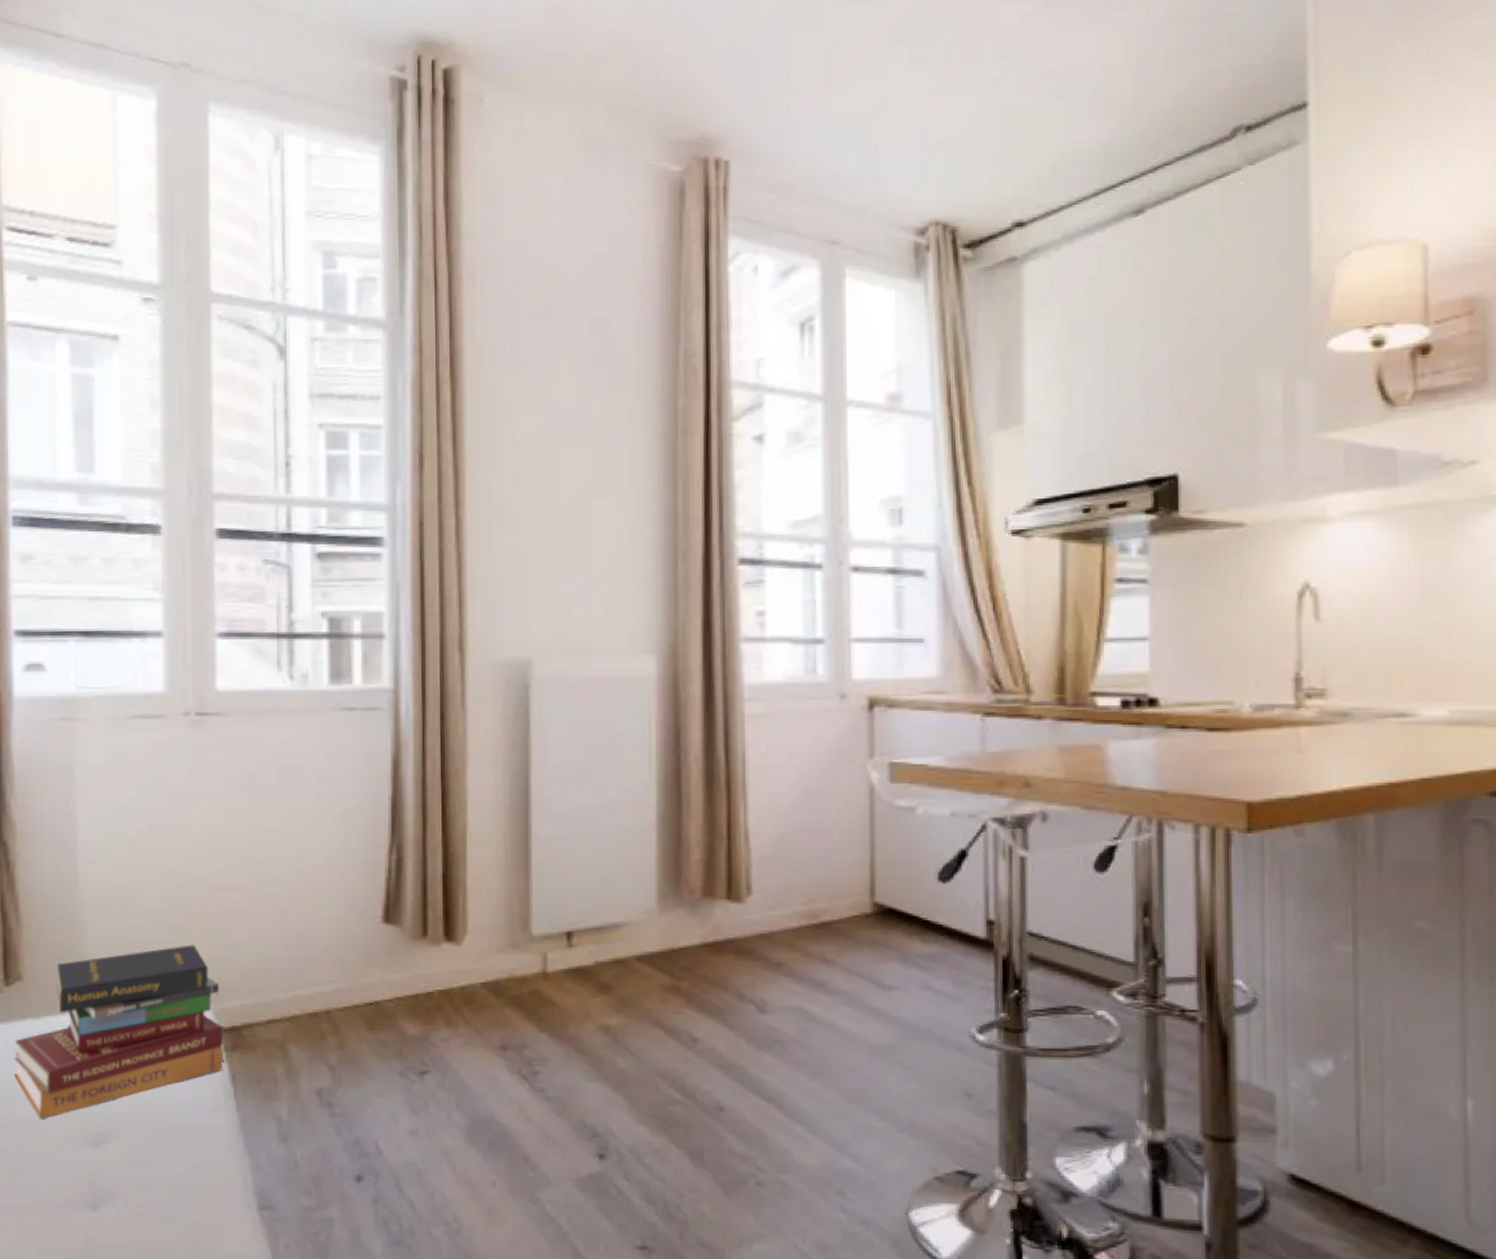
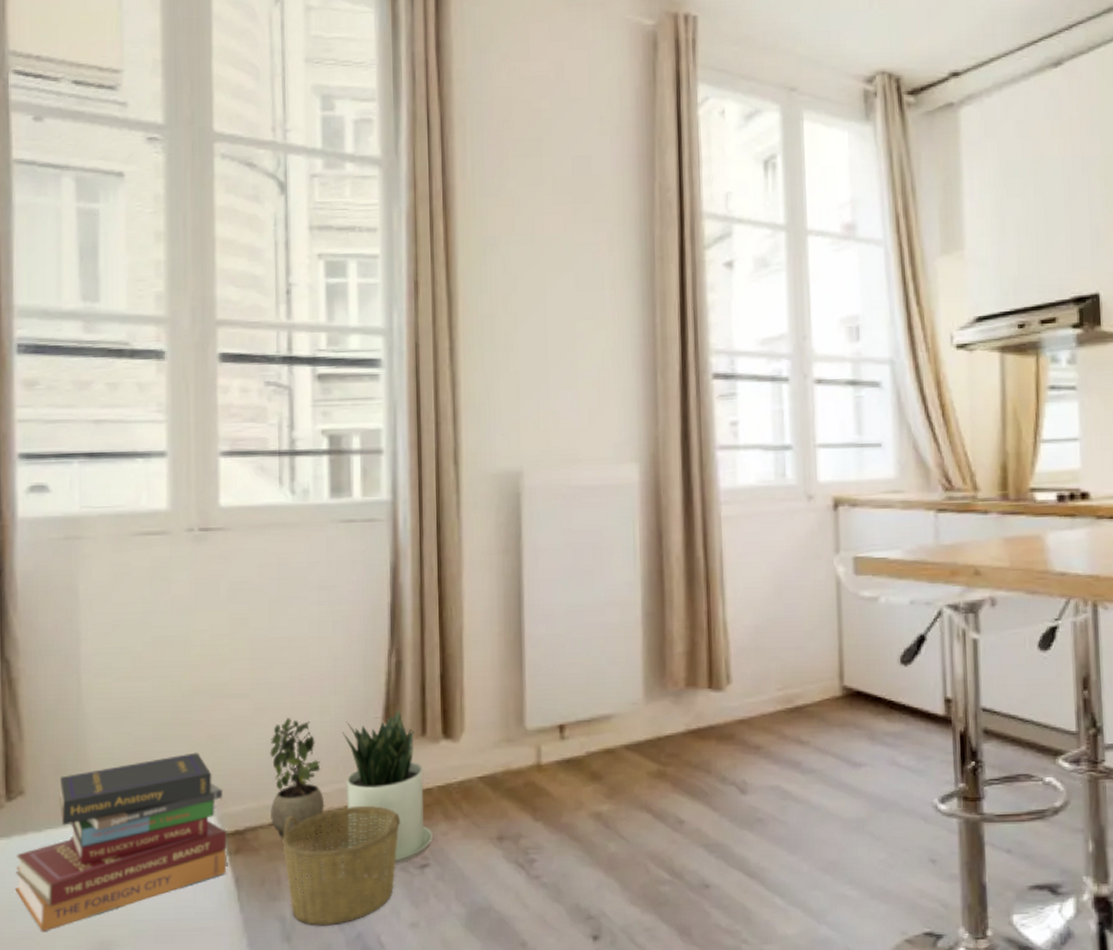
potted plant: none [266,913,322,1038] -> present [269,718,324,839]
basket: none [279,1008,399,1129] -> present [282,806,400,926]
planter: none [337,909,433,1070] -> present [339,710,433,866]

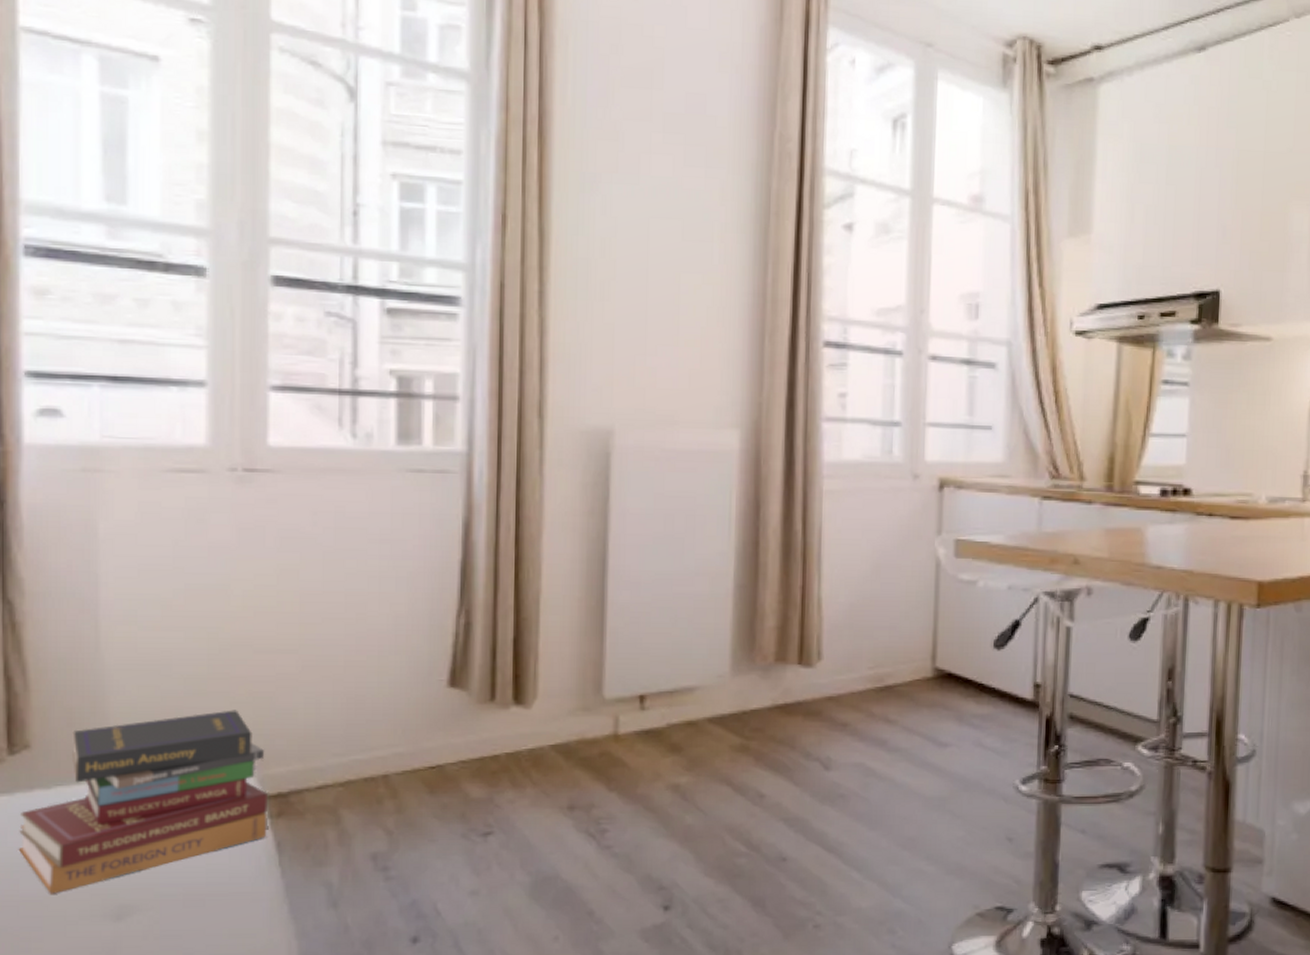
potted plant: present [269,718,324,839] -> none [317,677,379,803]
basket: present [282,806,400,926] -> none [331,772,463,893]
planter: present [339,710,433,866] -> none [395,673,498,833]

